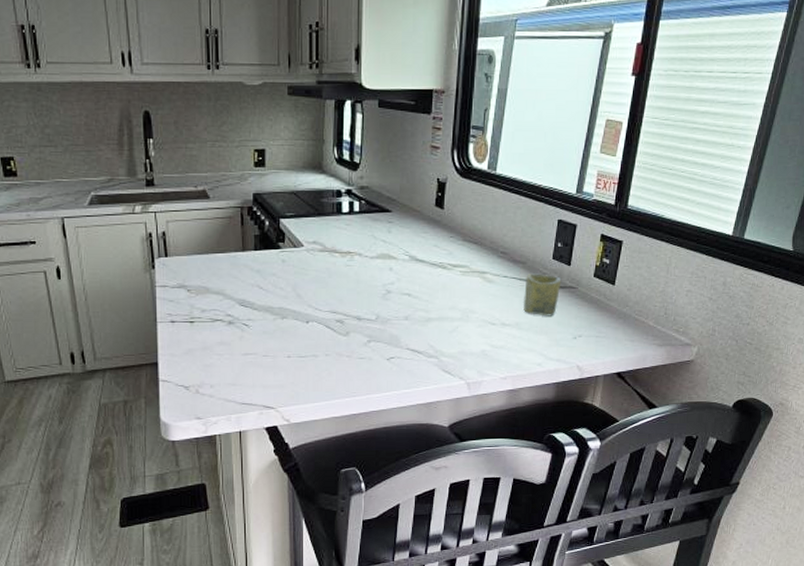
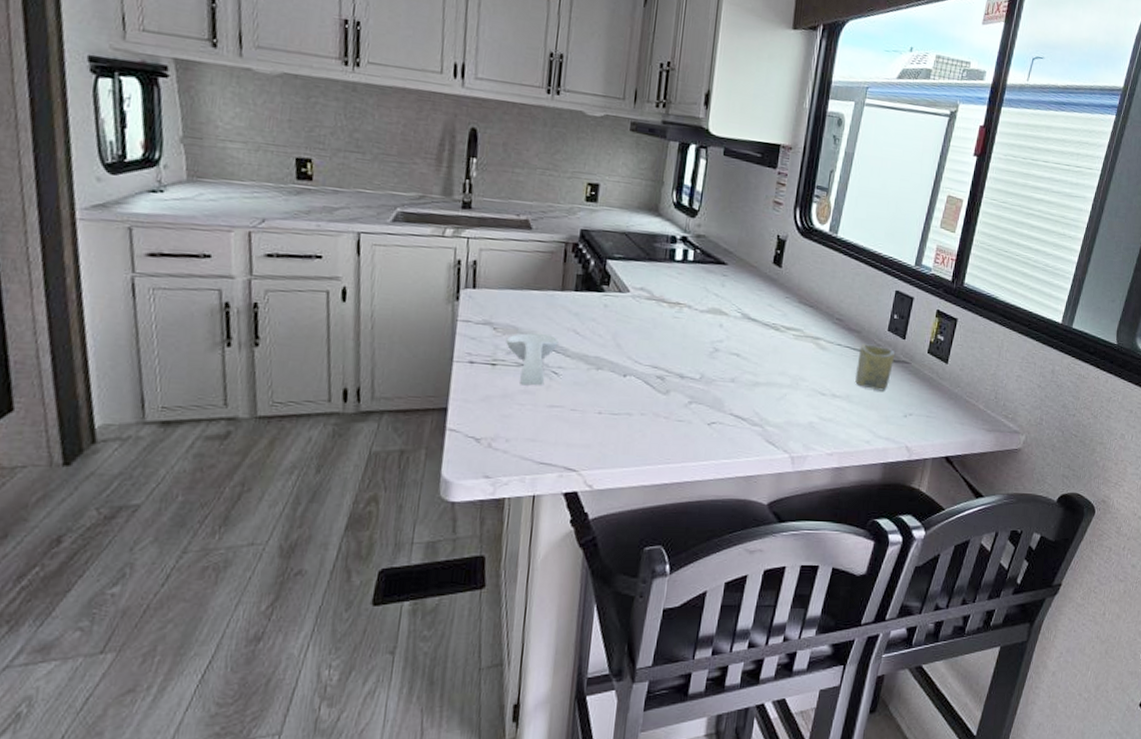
spoon rest: none [200,291,245,338] -> present [506,332,559,386]

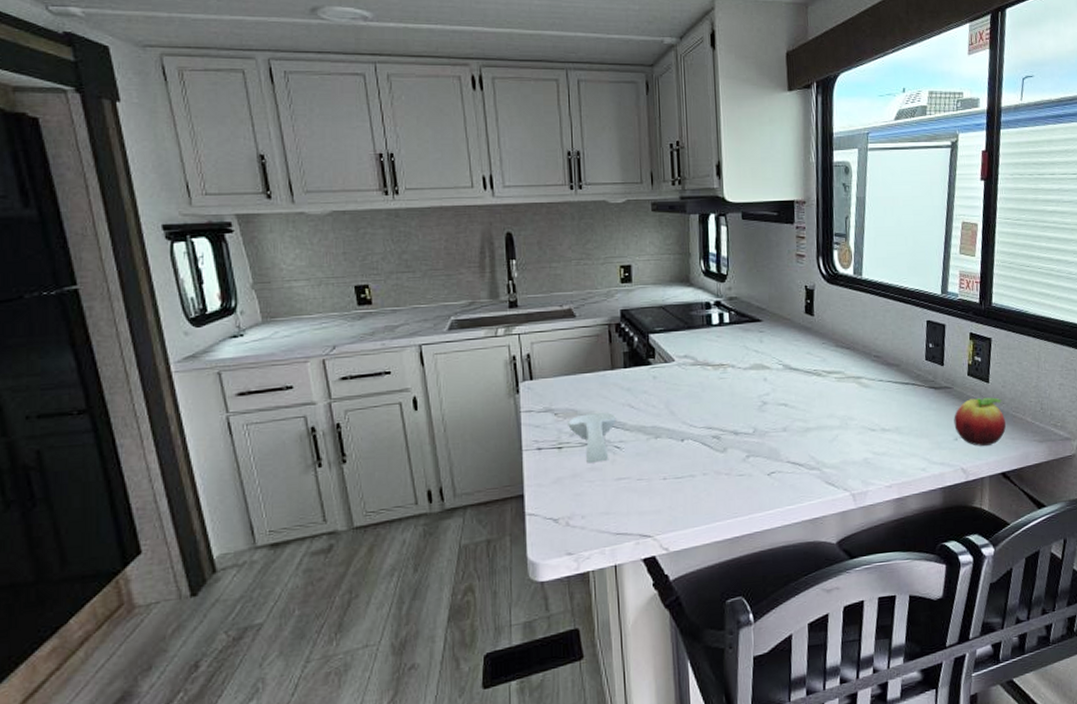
cup: present [854,344,896,391] -> none [900,375,937,419]
fruit: none [906,377,958,428] -> present [954,397,1007,447]

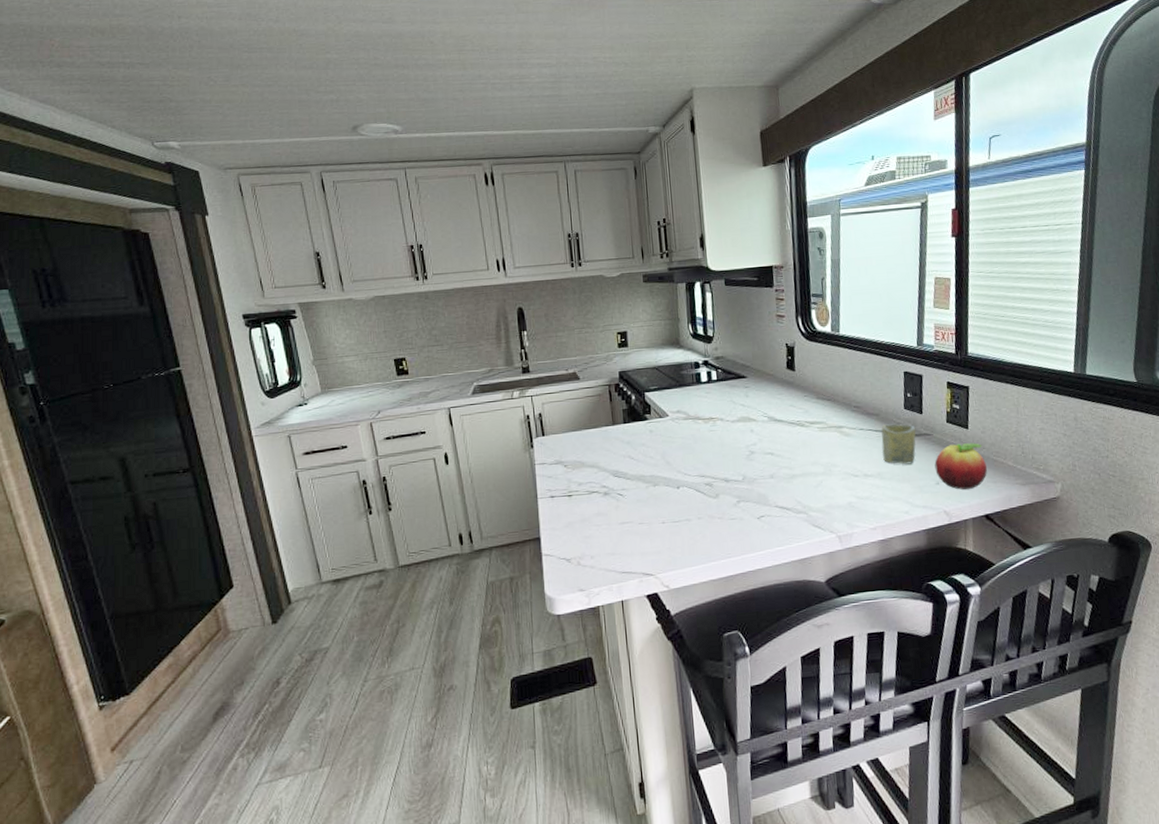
spoon rest: present [568,412,616,463] -> none [576,463,618,509]
cup: none [900,375,937,419] -> present [881,424,916,465]

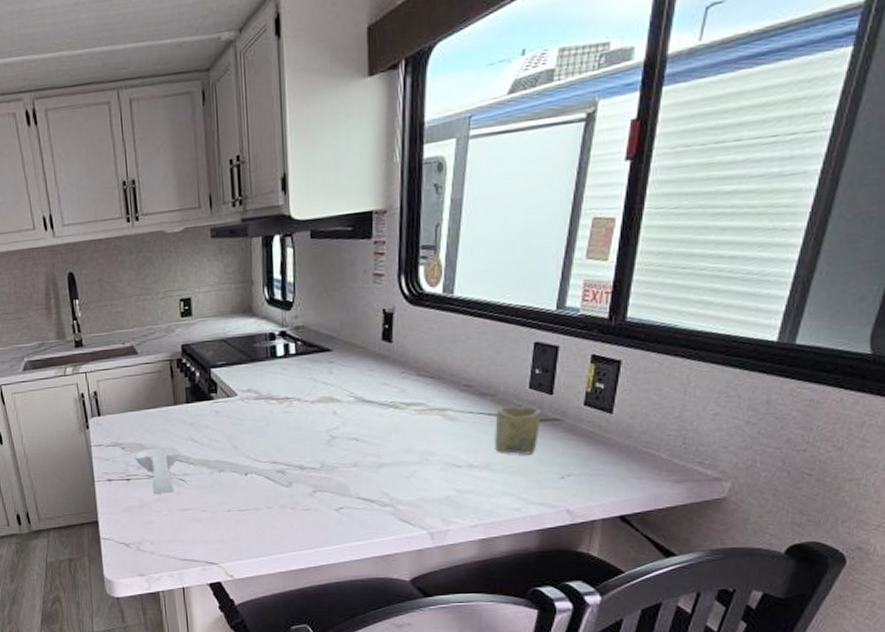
spoon rest: none [576,463,618,509] -> present [134,446,180,494]
fruit: present [934,443,988,490] -> none [561,430,632,487]

